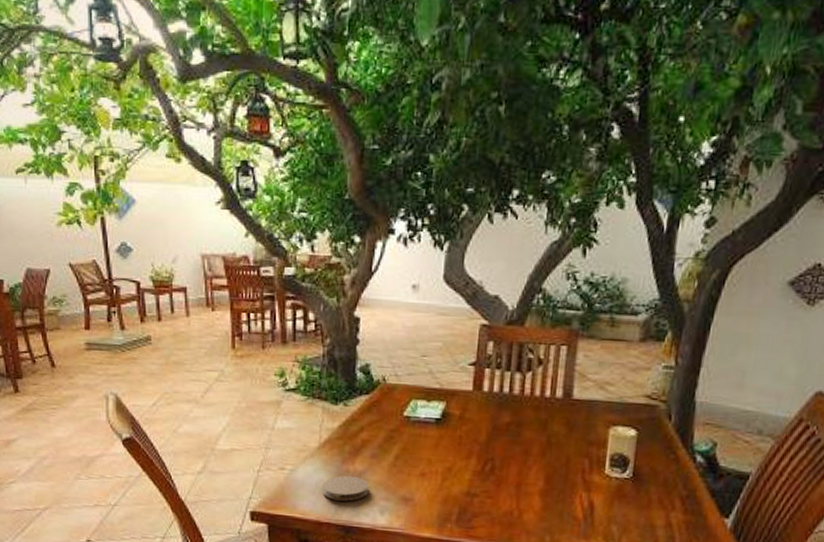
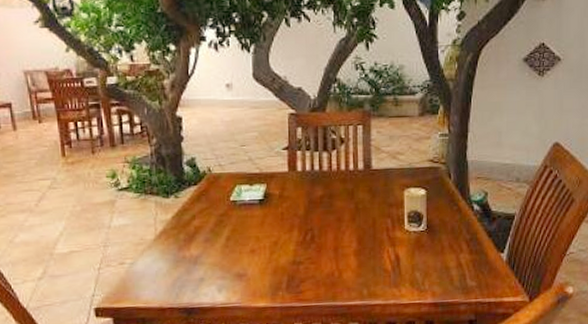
coaster: present [322,475,369,501] -> none [162,261,206,286]

